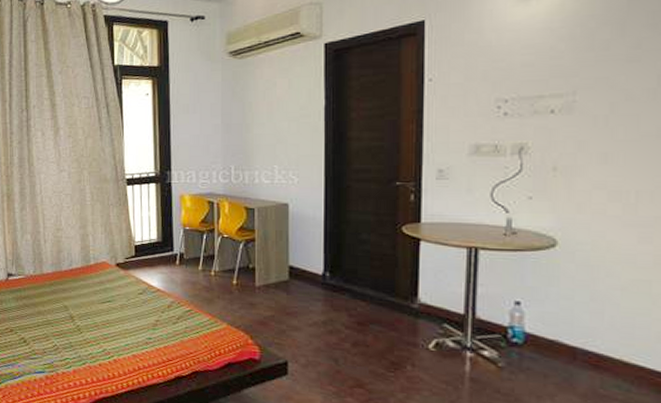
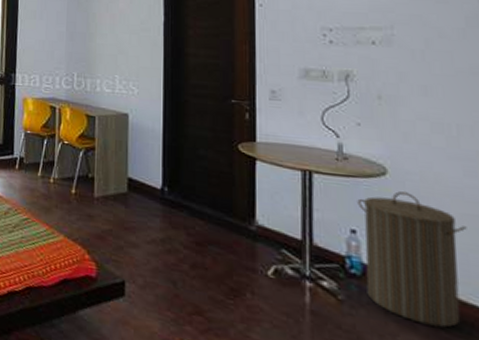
laundry hamper: none [524,262,636,386] -> present [357,191,467,328]

